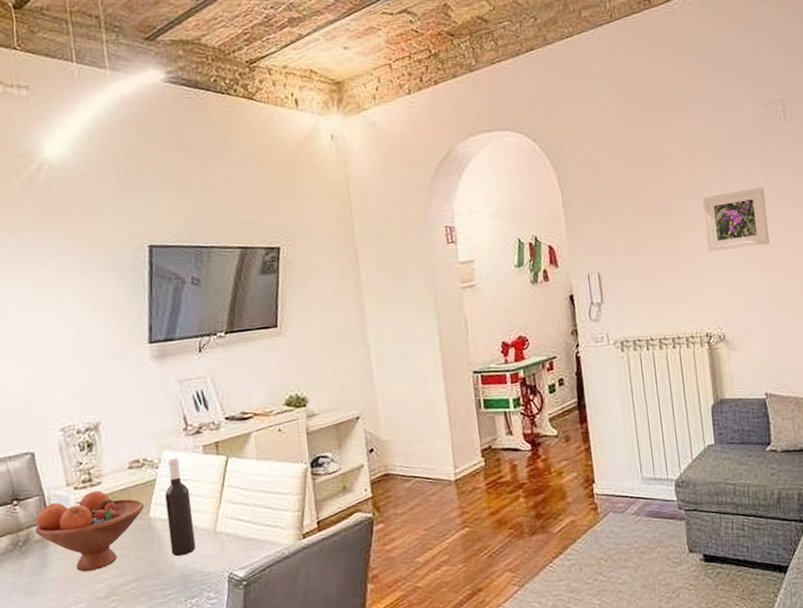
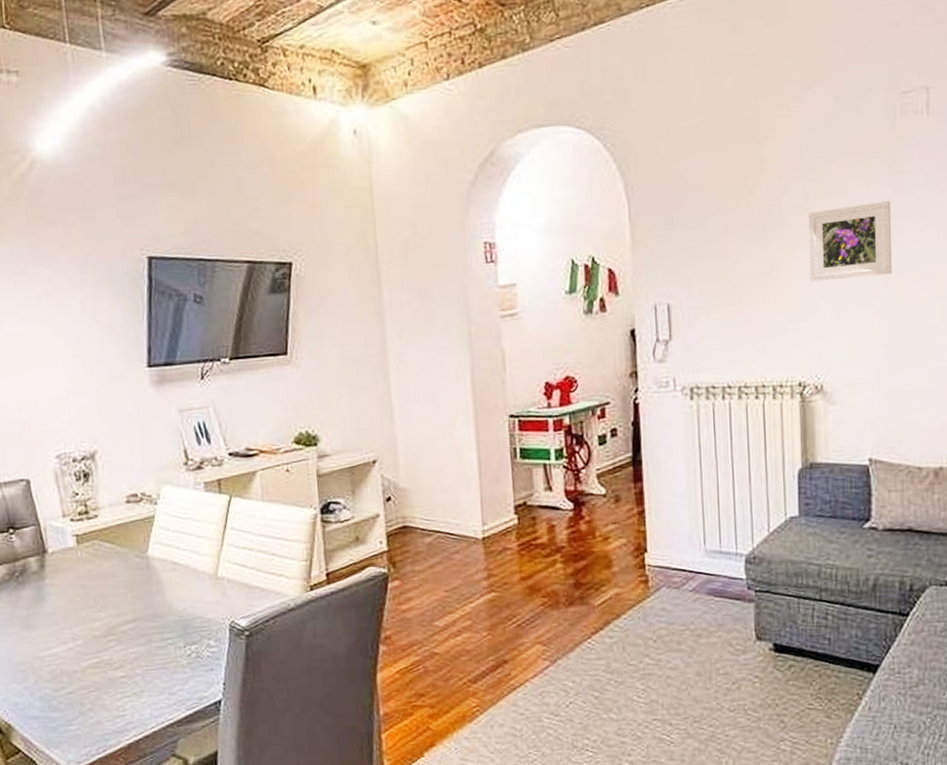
fruit bowl: present [35,491,144,572] -> none [31,524,142,608]
wine bottle: present [165,457,196,557] -> none [164,493,196,600]

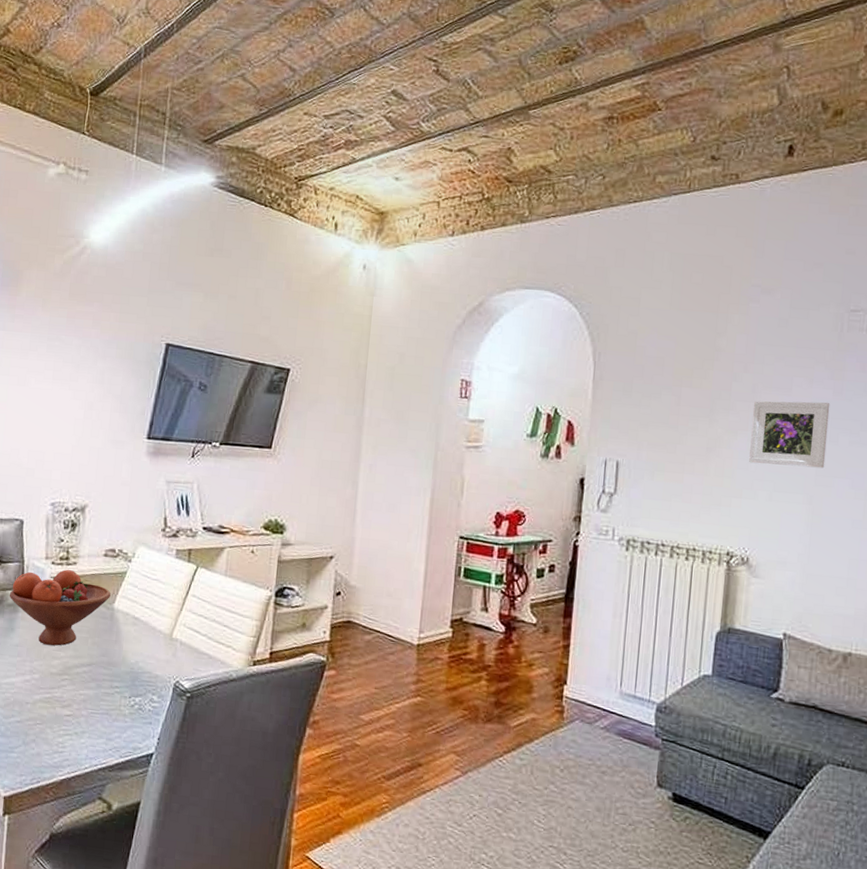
fruit bowl: none [31,524,142,608] -> present [9,569,111,646]

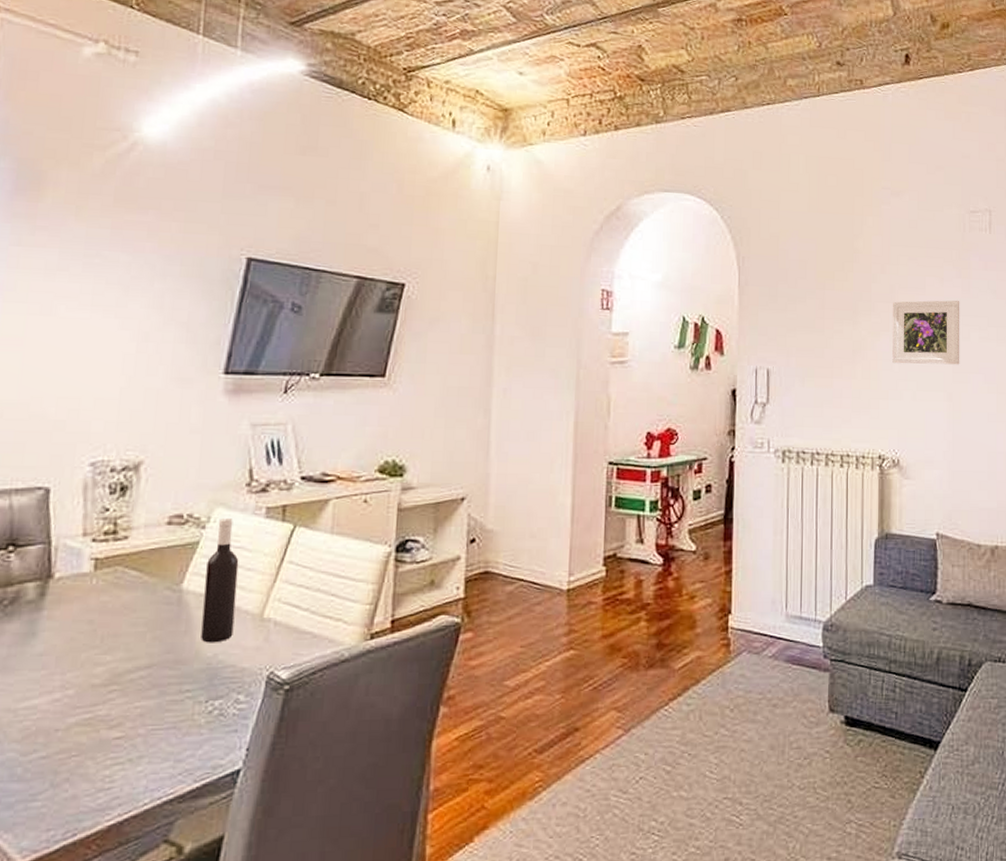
fruit bowl: present [9,569,111,646] -> none [28,547,177,648]
wine bottle: none [126,555,155,653] -> present [201,517,239,643]

